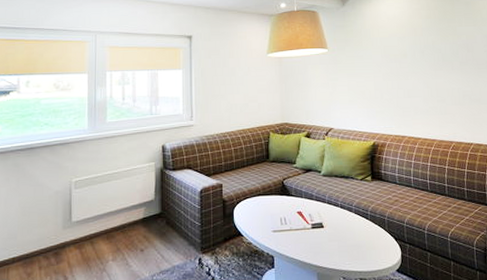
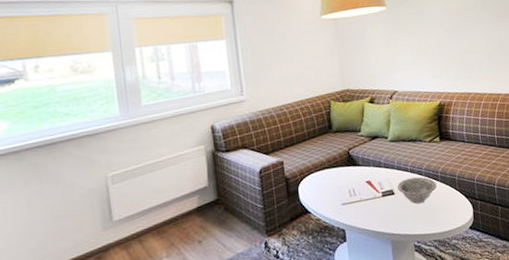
decorative bowl: none [327,213,366,240] -> present [397,177,437,204]

